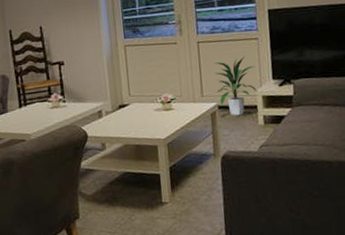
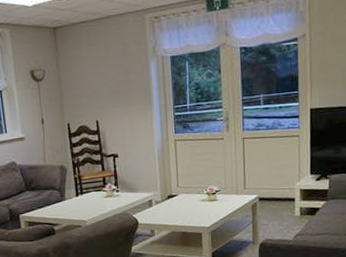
indoor plant: present [214,56,258,116] -> none [257,152,297,207]

